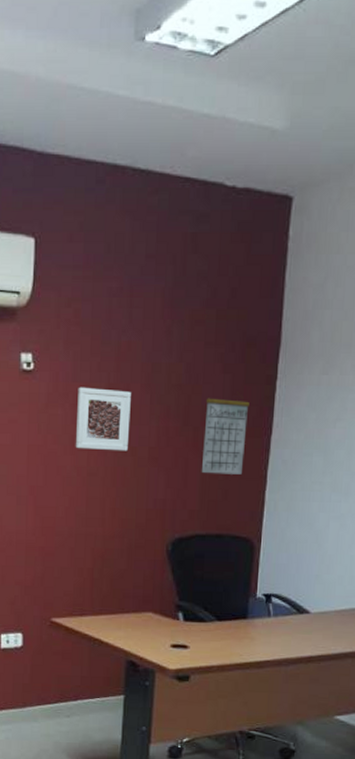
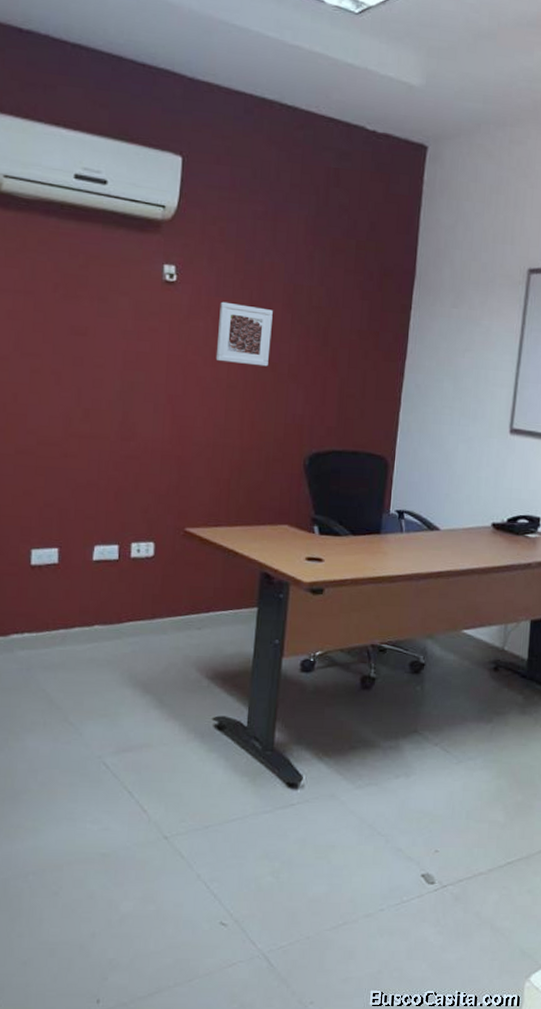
calendar: present [201,391,250,475] -> none [339,317,386,395]

